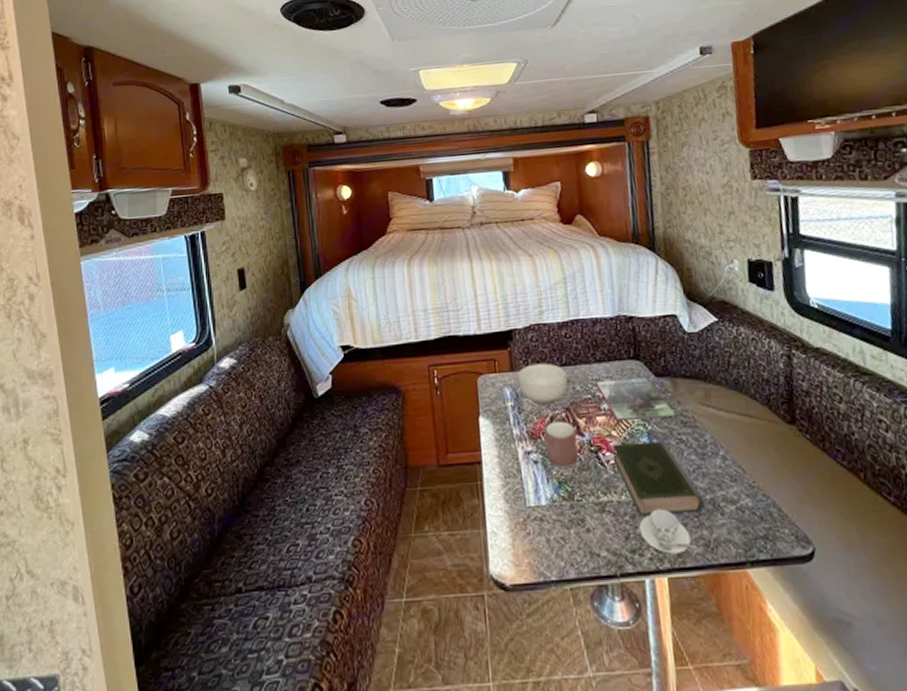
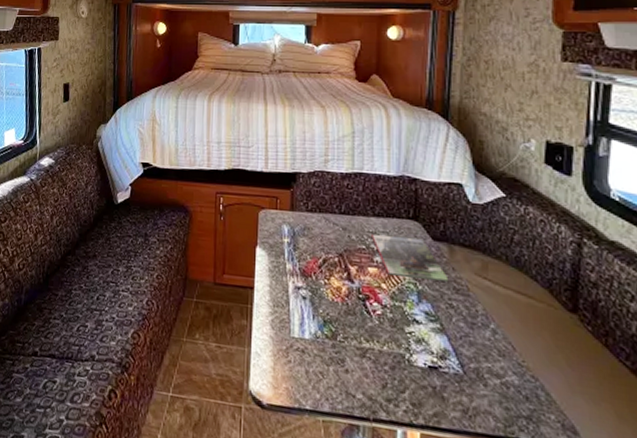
bowl: present [517,363,568,406] -> none [296,207,345,248]
mug: present [544,421,578,468] -> none [315,264,346,310]
book: present [613,441,705,515] -> none [379,296,468,378]
teacup: present [639,508,697,554] -> none [397,365,454,413]

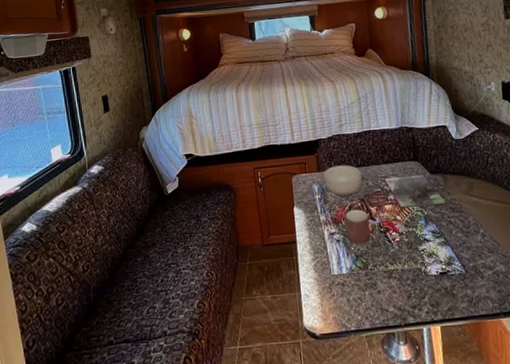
bowl: none [296,207,345,248] -> present [323,165,363,198]
mug: none [315,264,346,310] -> present [344,209,371,245]

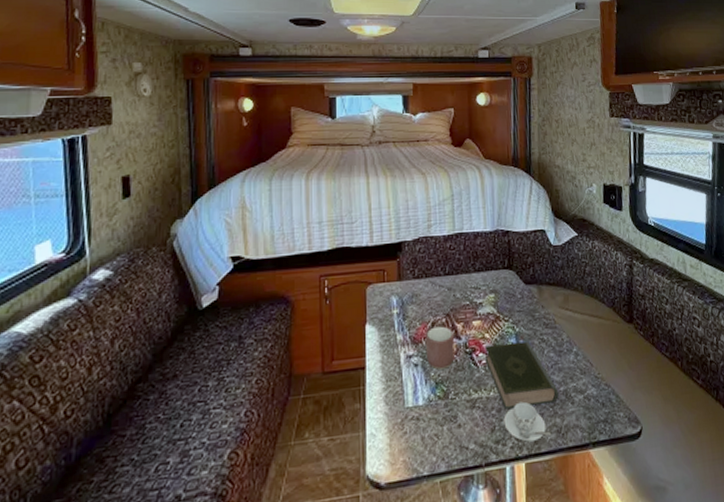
bowl: present [323,165,363,198] -> none [404,273,450,312]
magazine: present [384,174,446,208] -> none [474,284,540,324]
book: none [397,223,469,279] -> present [484,341,559,409]
teacup: none [418,274,463,308] -> present [503,401,551,442]

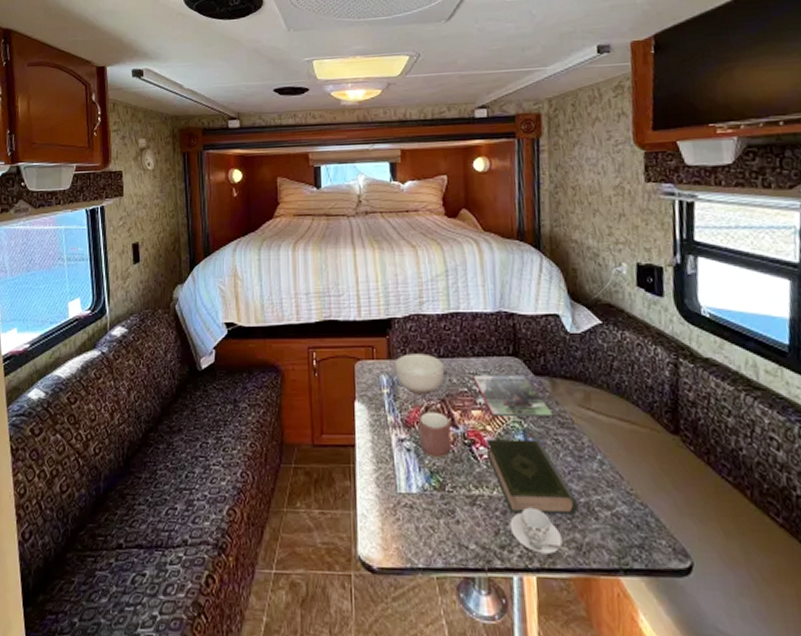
bowl: none [404,273,450,312] -> present [394,353,445,395]
magazine: none [474,284,540,324] -> present [473,374,553,416]

